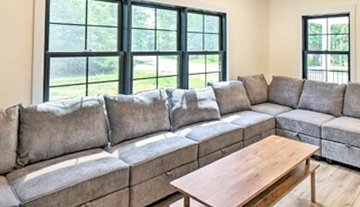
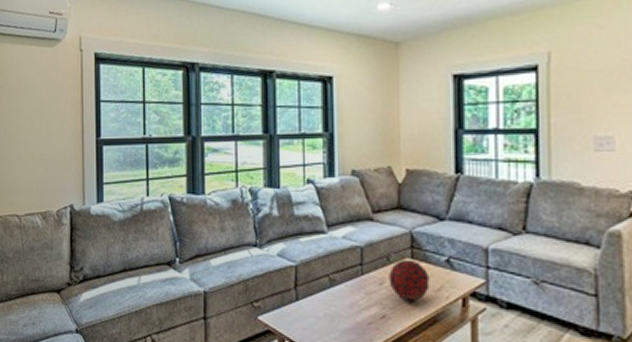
decorative orb: none [261,136,286,163] -> present [389,259,430,300]

